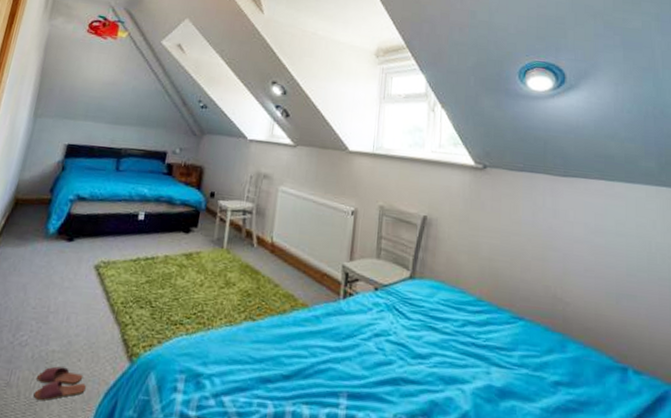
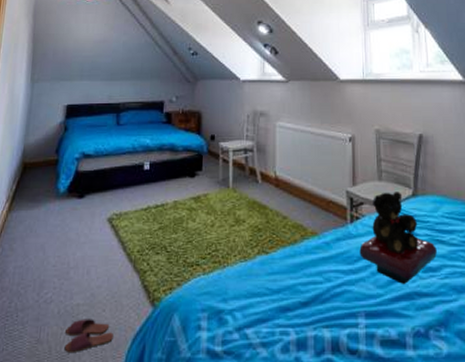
teddy bear: none [349,271,428,368] -> present [359,192,437,284]

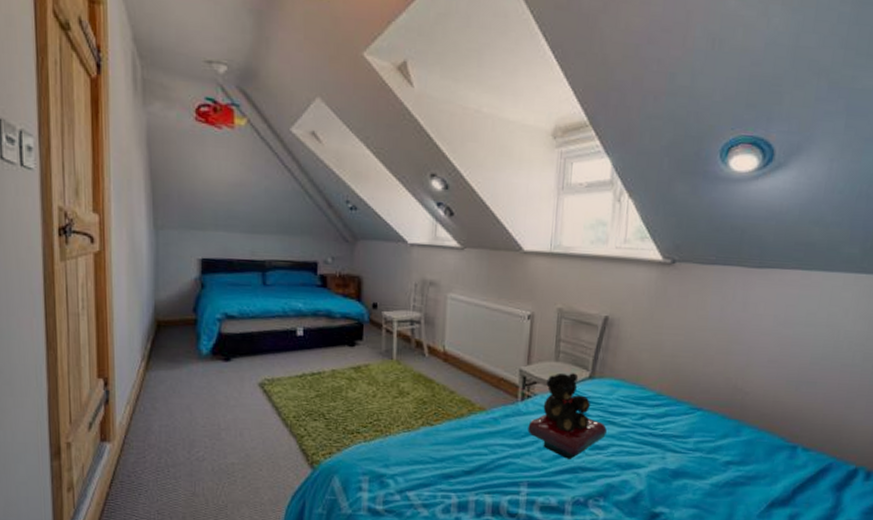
slippers: present [64,319,113,352] -> none [222,476,272,505]

